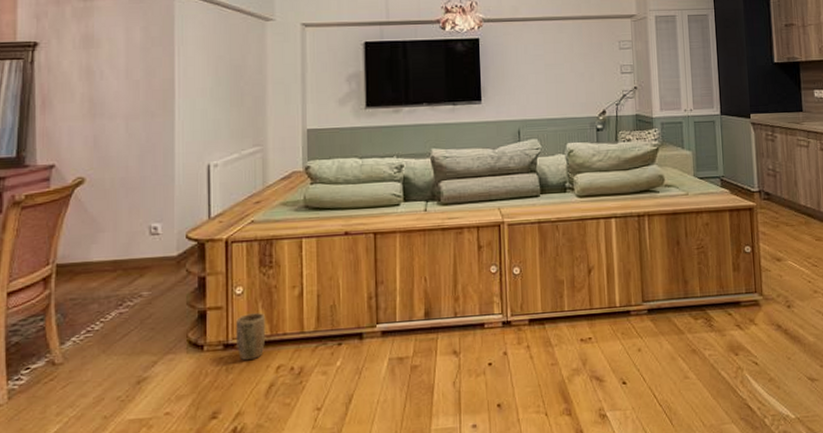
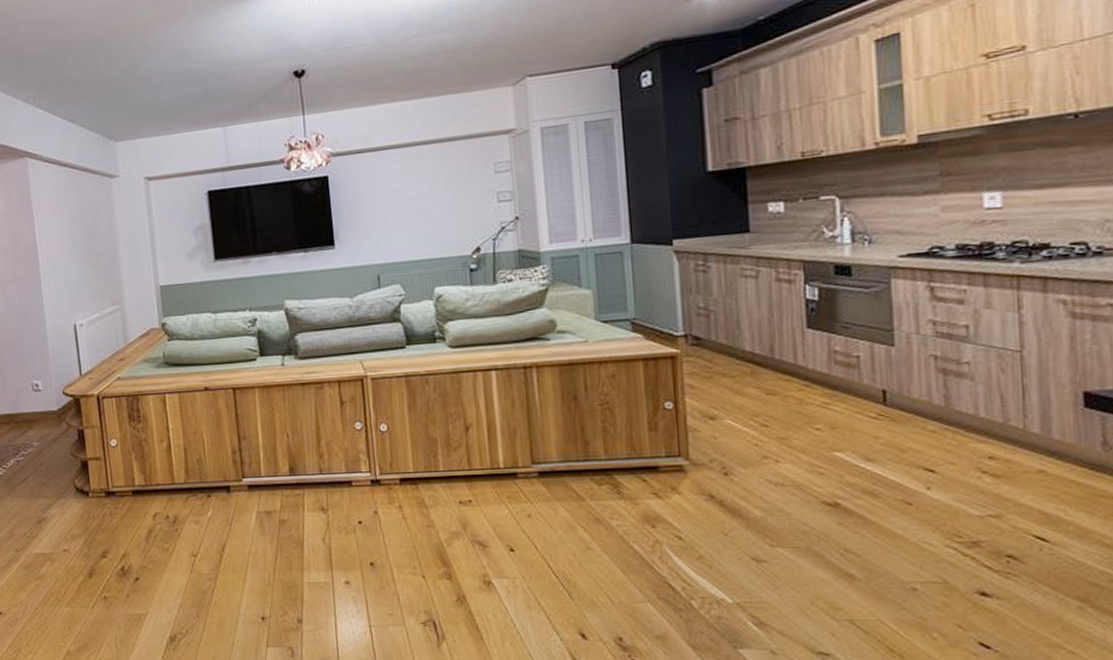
plant pot: present [235,313,266,361] -> none [113,464,142,508]

